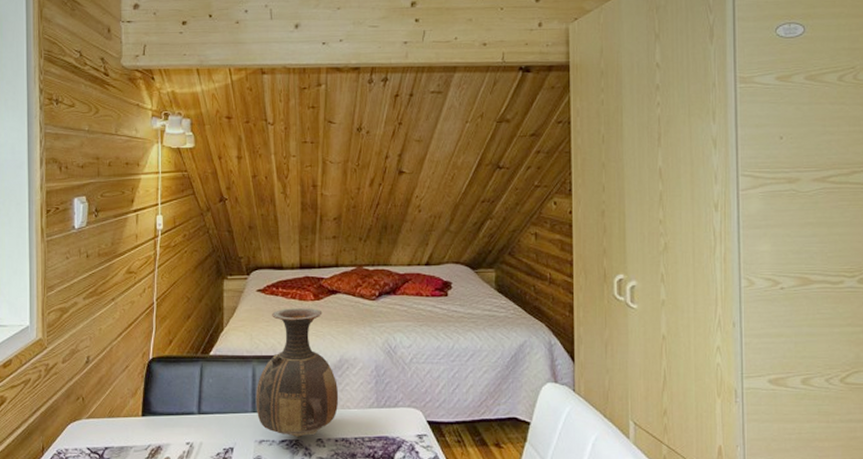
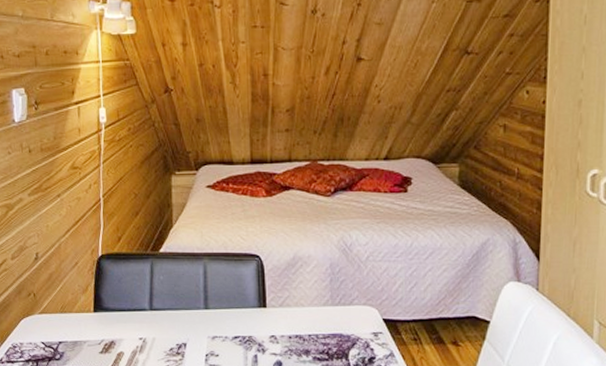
vase: present [255,308,339,437] -> none [207,205,293,334]

